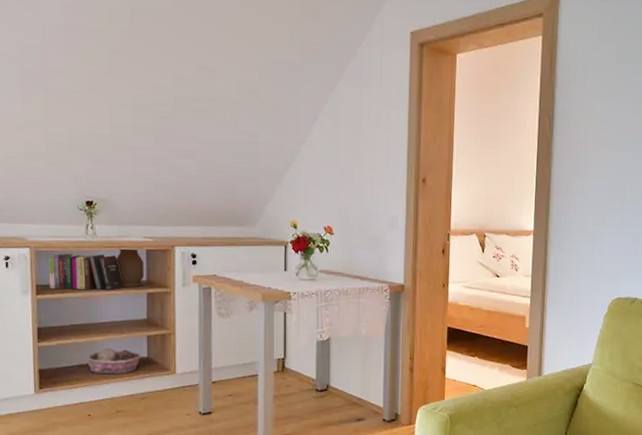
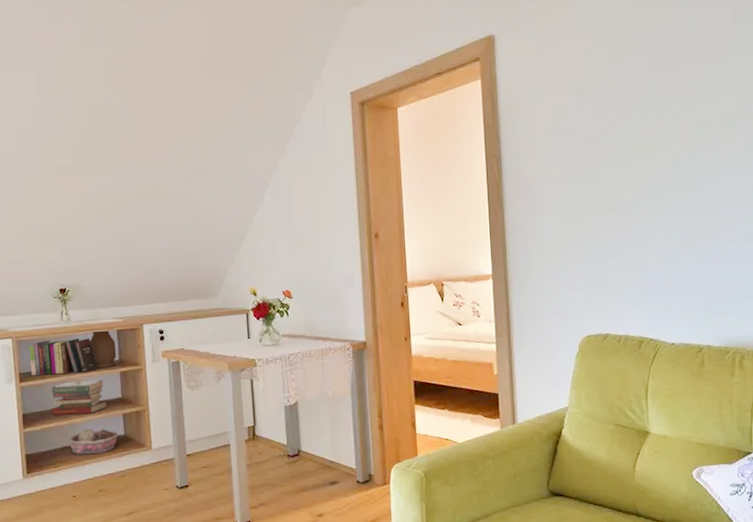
books: none [70,298,130,334] -> present [51,379,107,416]

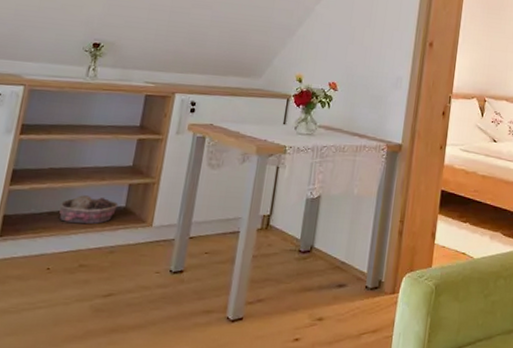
books: present [29,338,98,376] -> none [35,93,114,134]
books: present [51,379,107,416] -> none [48,141,117,180]
decorative jar: present [89,330,117,369] -> none [111,90,141,133]

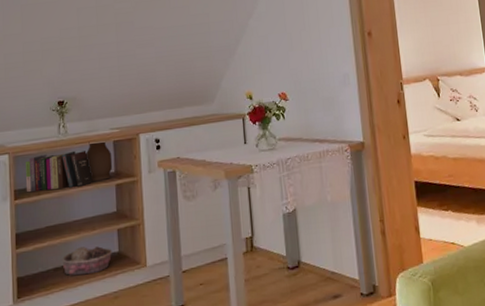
books: none [35,93,114,134] -> present [25,150,93,193]
decorative jar: none [111,90,141,133] -> present [85,142,113,182]

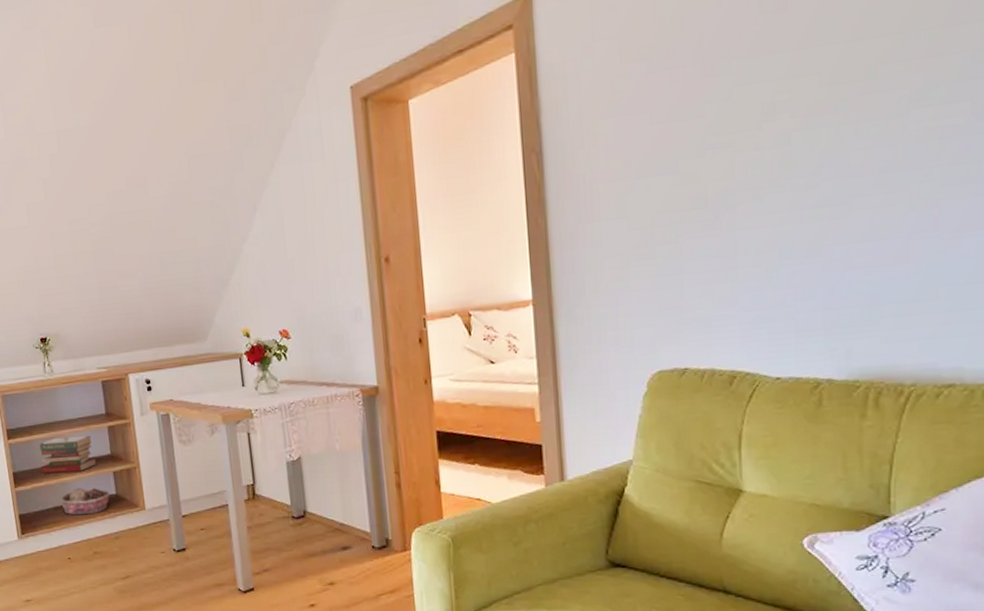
books: present [25,150,93,193] -> none [15,390,84,433]
books: none [45,193,101,234] -> present [39,435,96,474]
decorative jar: present [85,142,113,182] -> none [74,381,103,424]

